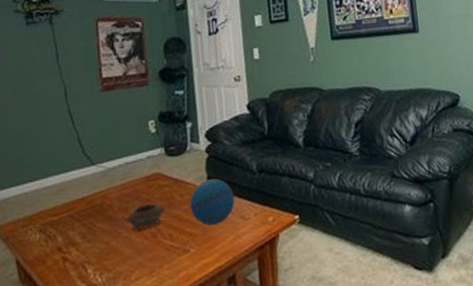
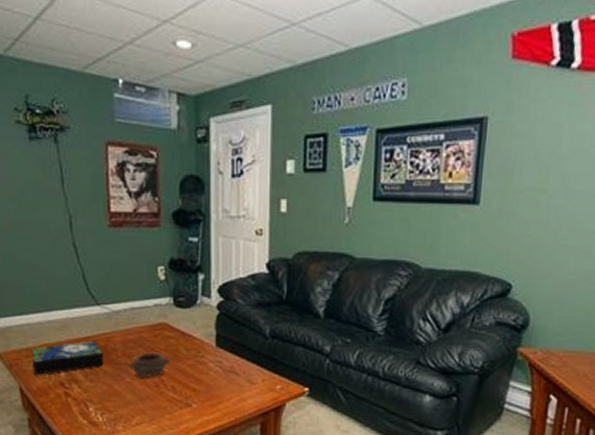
book: none [28,200,101,244] -> present [31,340,104,375]
decorative orb: present [189,178,235,226] -> none [195,337,243,384]

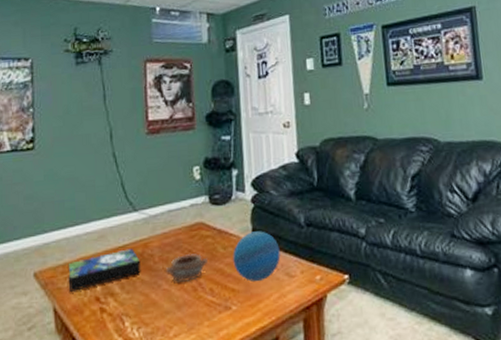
decorative orb: none [195,337,243,384] -> present [233,231,281,281]

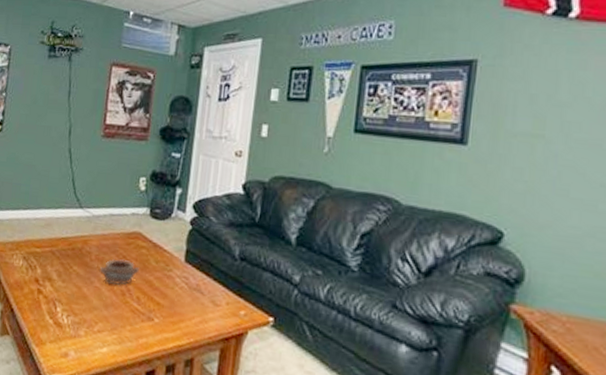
book: present [68,248,141,292] -> none [14,241,79,269]
decorative orb: present [233,231,281,281] -> none [162,252,210,302]

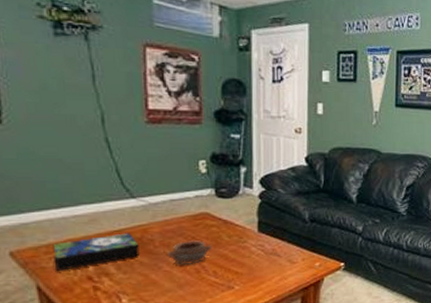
book: none [14,241,79,269] -> present [52,233,140,271]

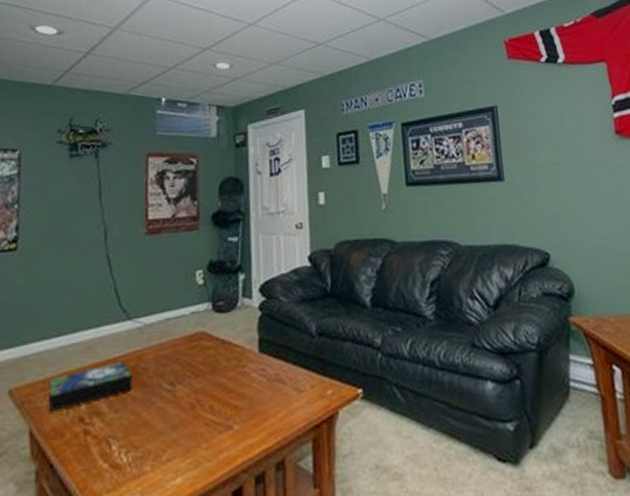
pottery: present [166,240,212,265] -> none [160,367,208,399]

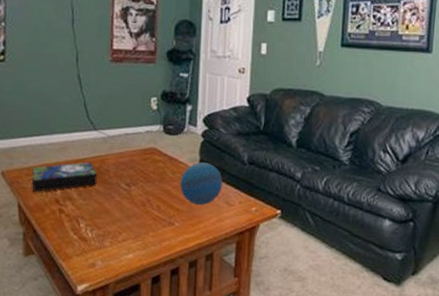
decorative orb: none [236,341,289,397] -> present [180,162,223,205]

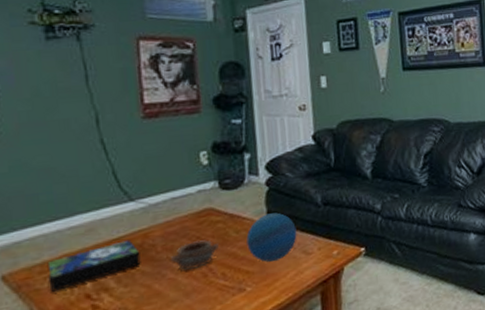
pottery: none [119,174,157,197] -> present [170,240,219,270]

